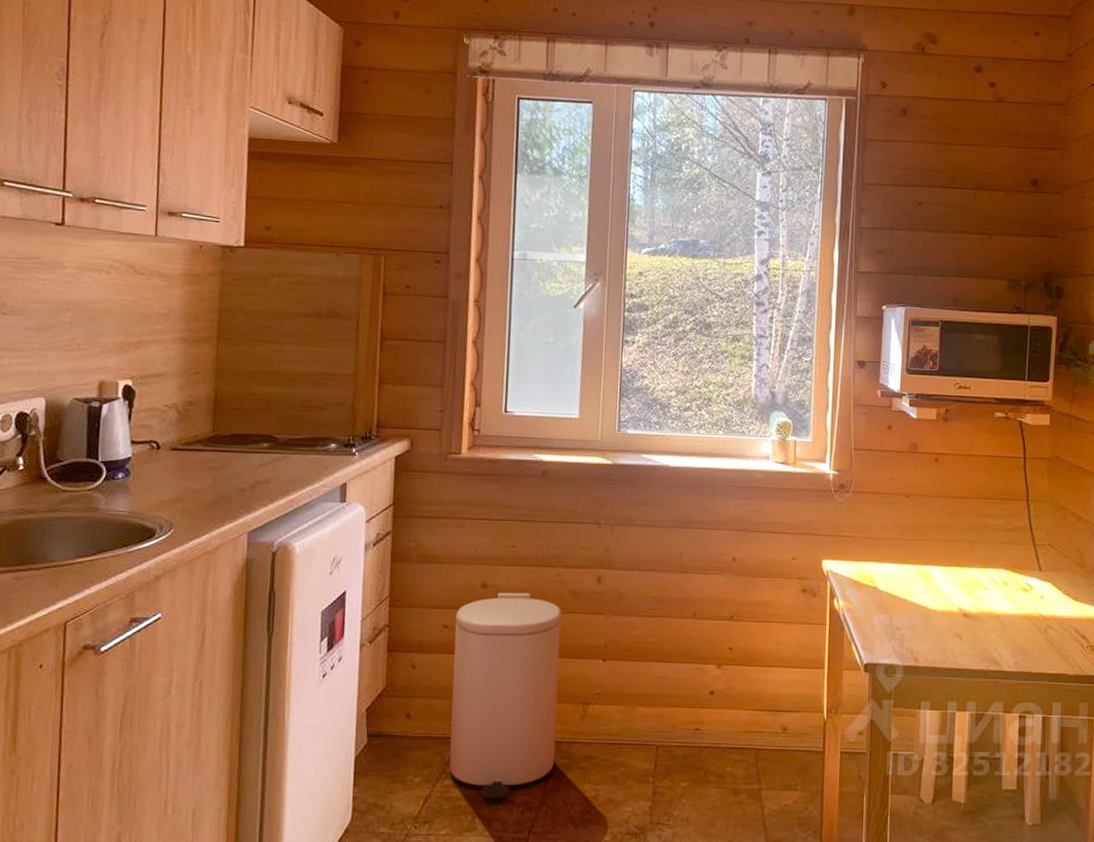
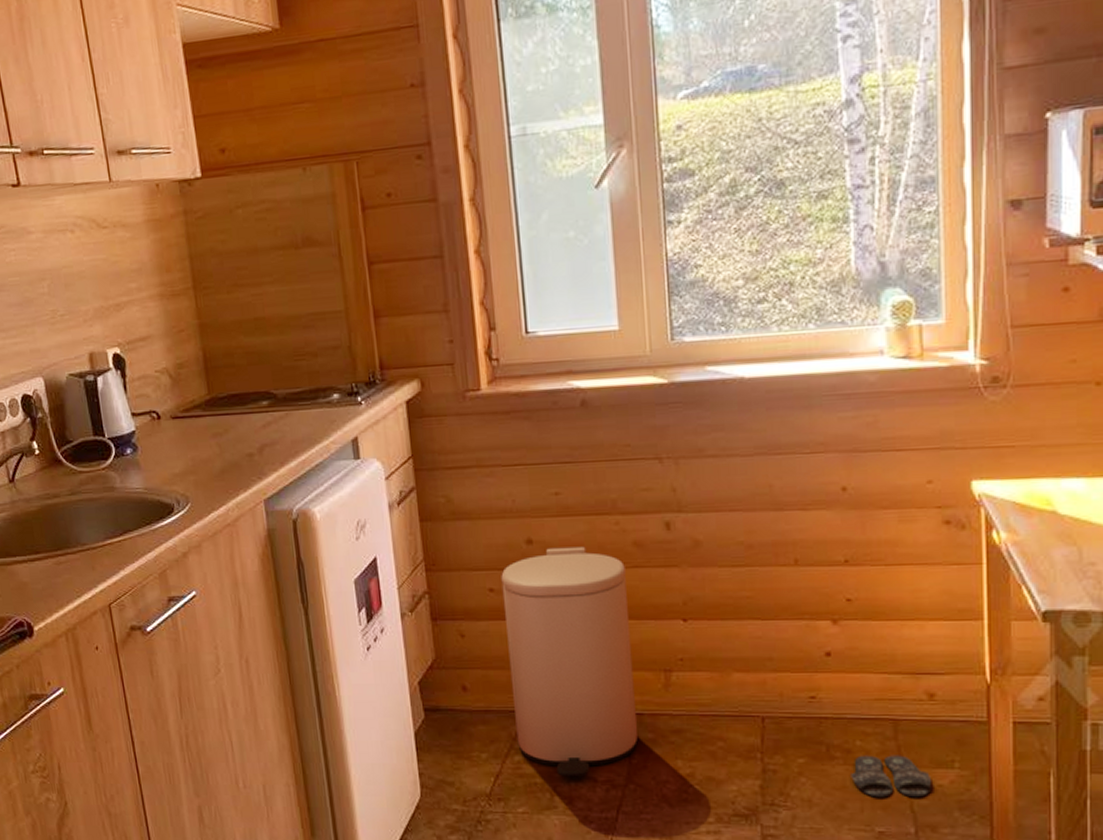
slippers: none [721,779,781,816] -> present [851,755,932,798]

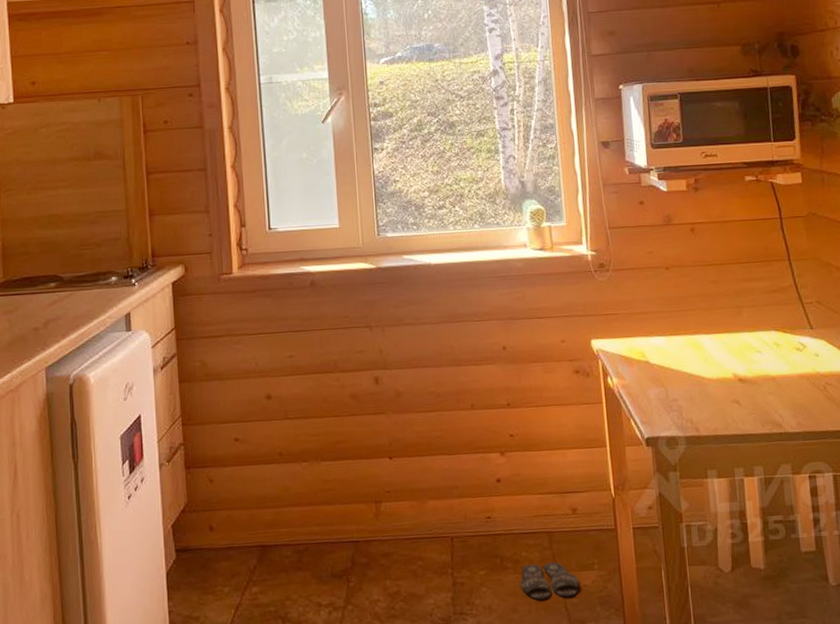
pedal bin: present [501,546,638,777] -> none [245,399,354,603]

